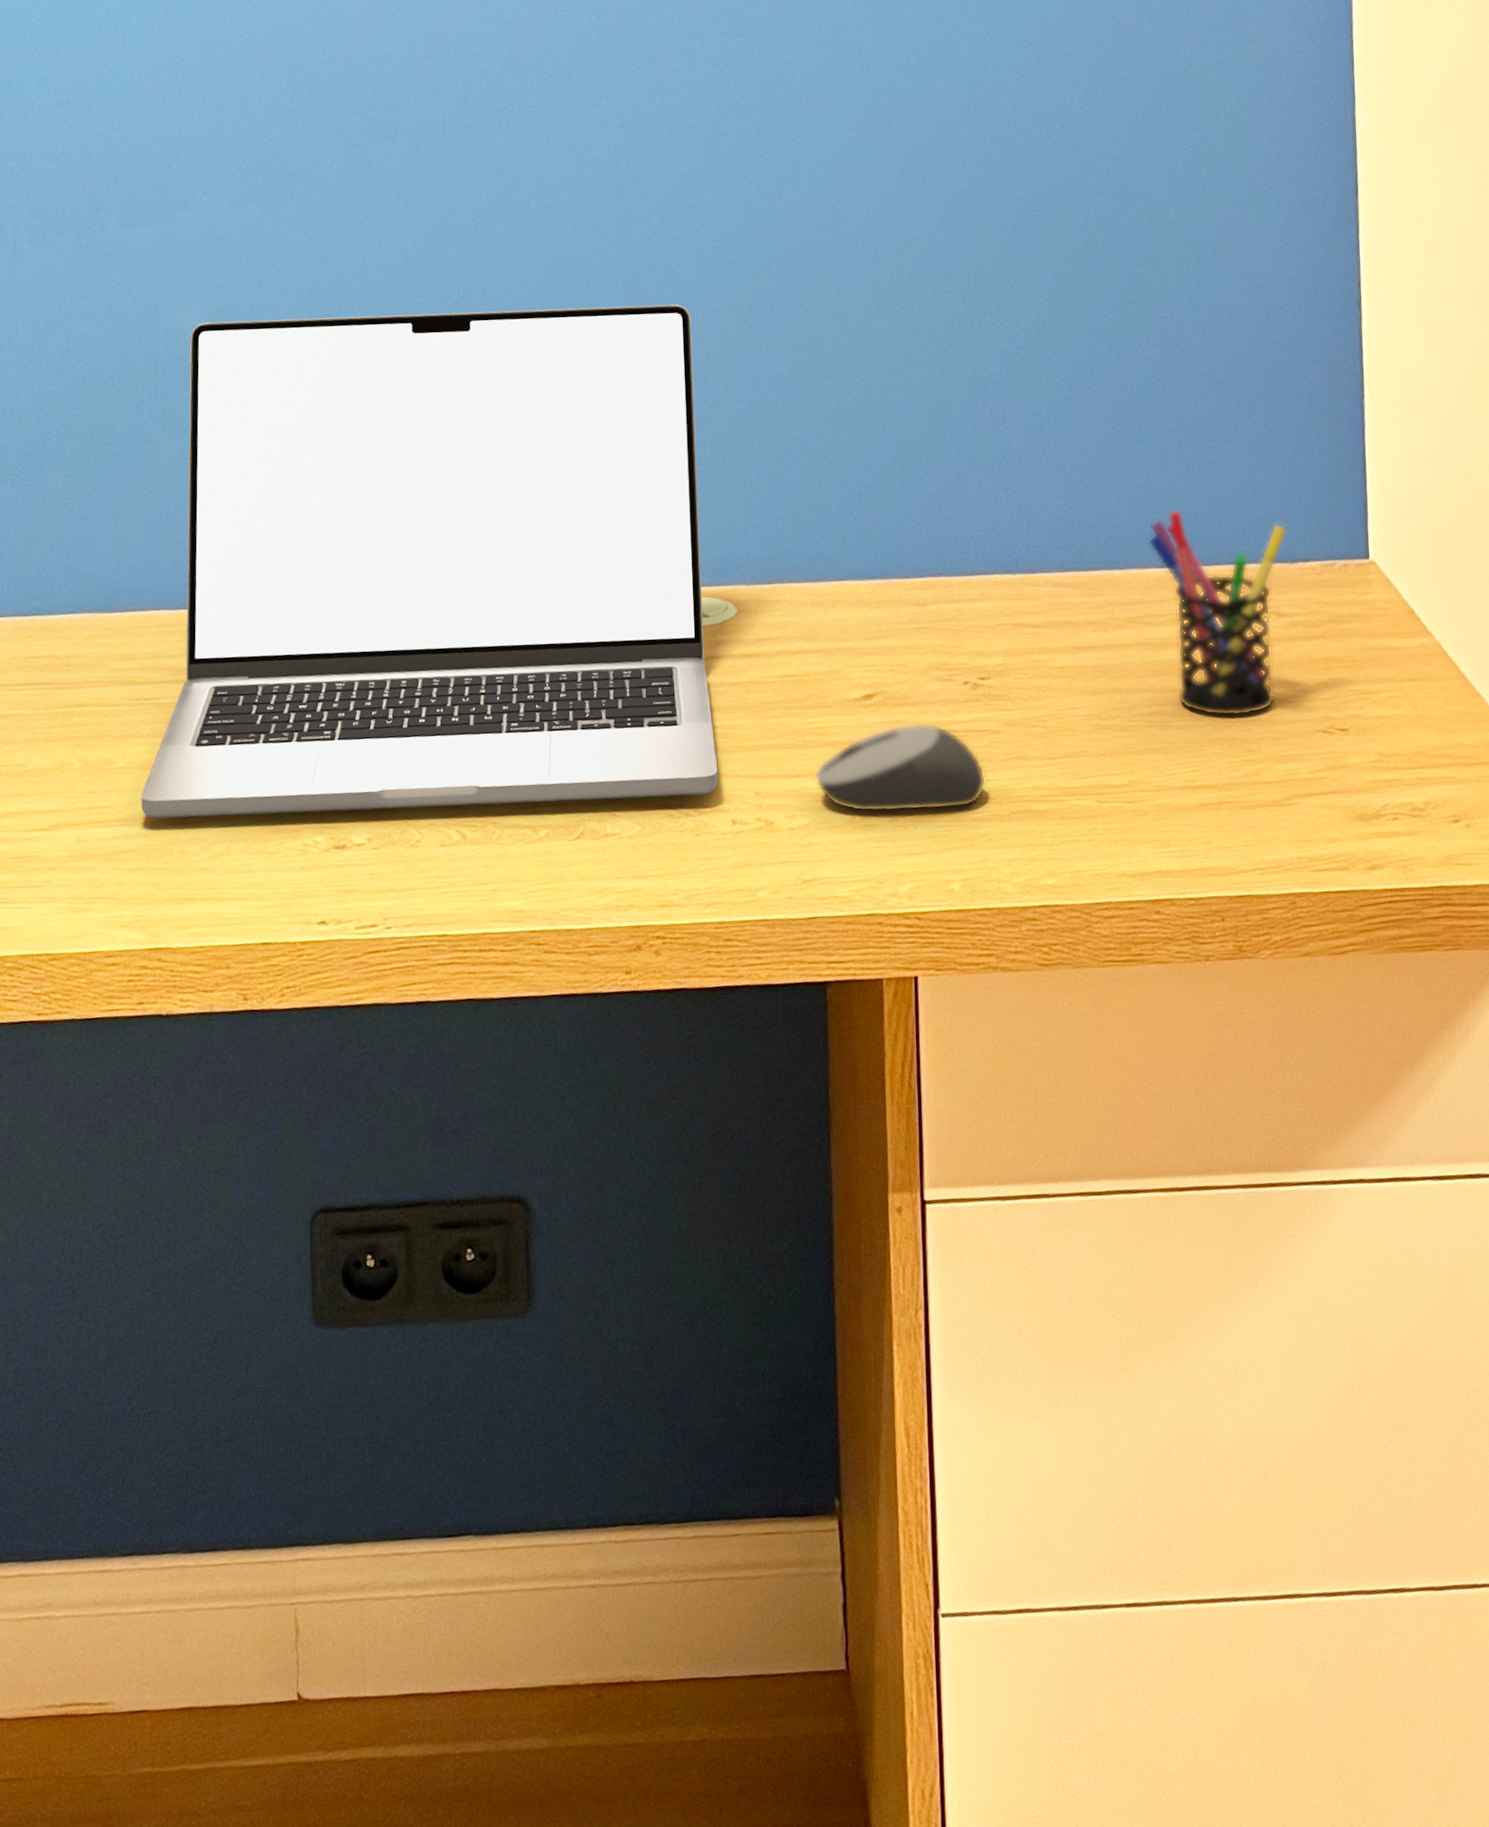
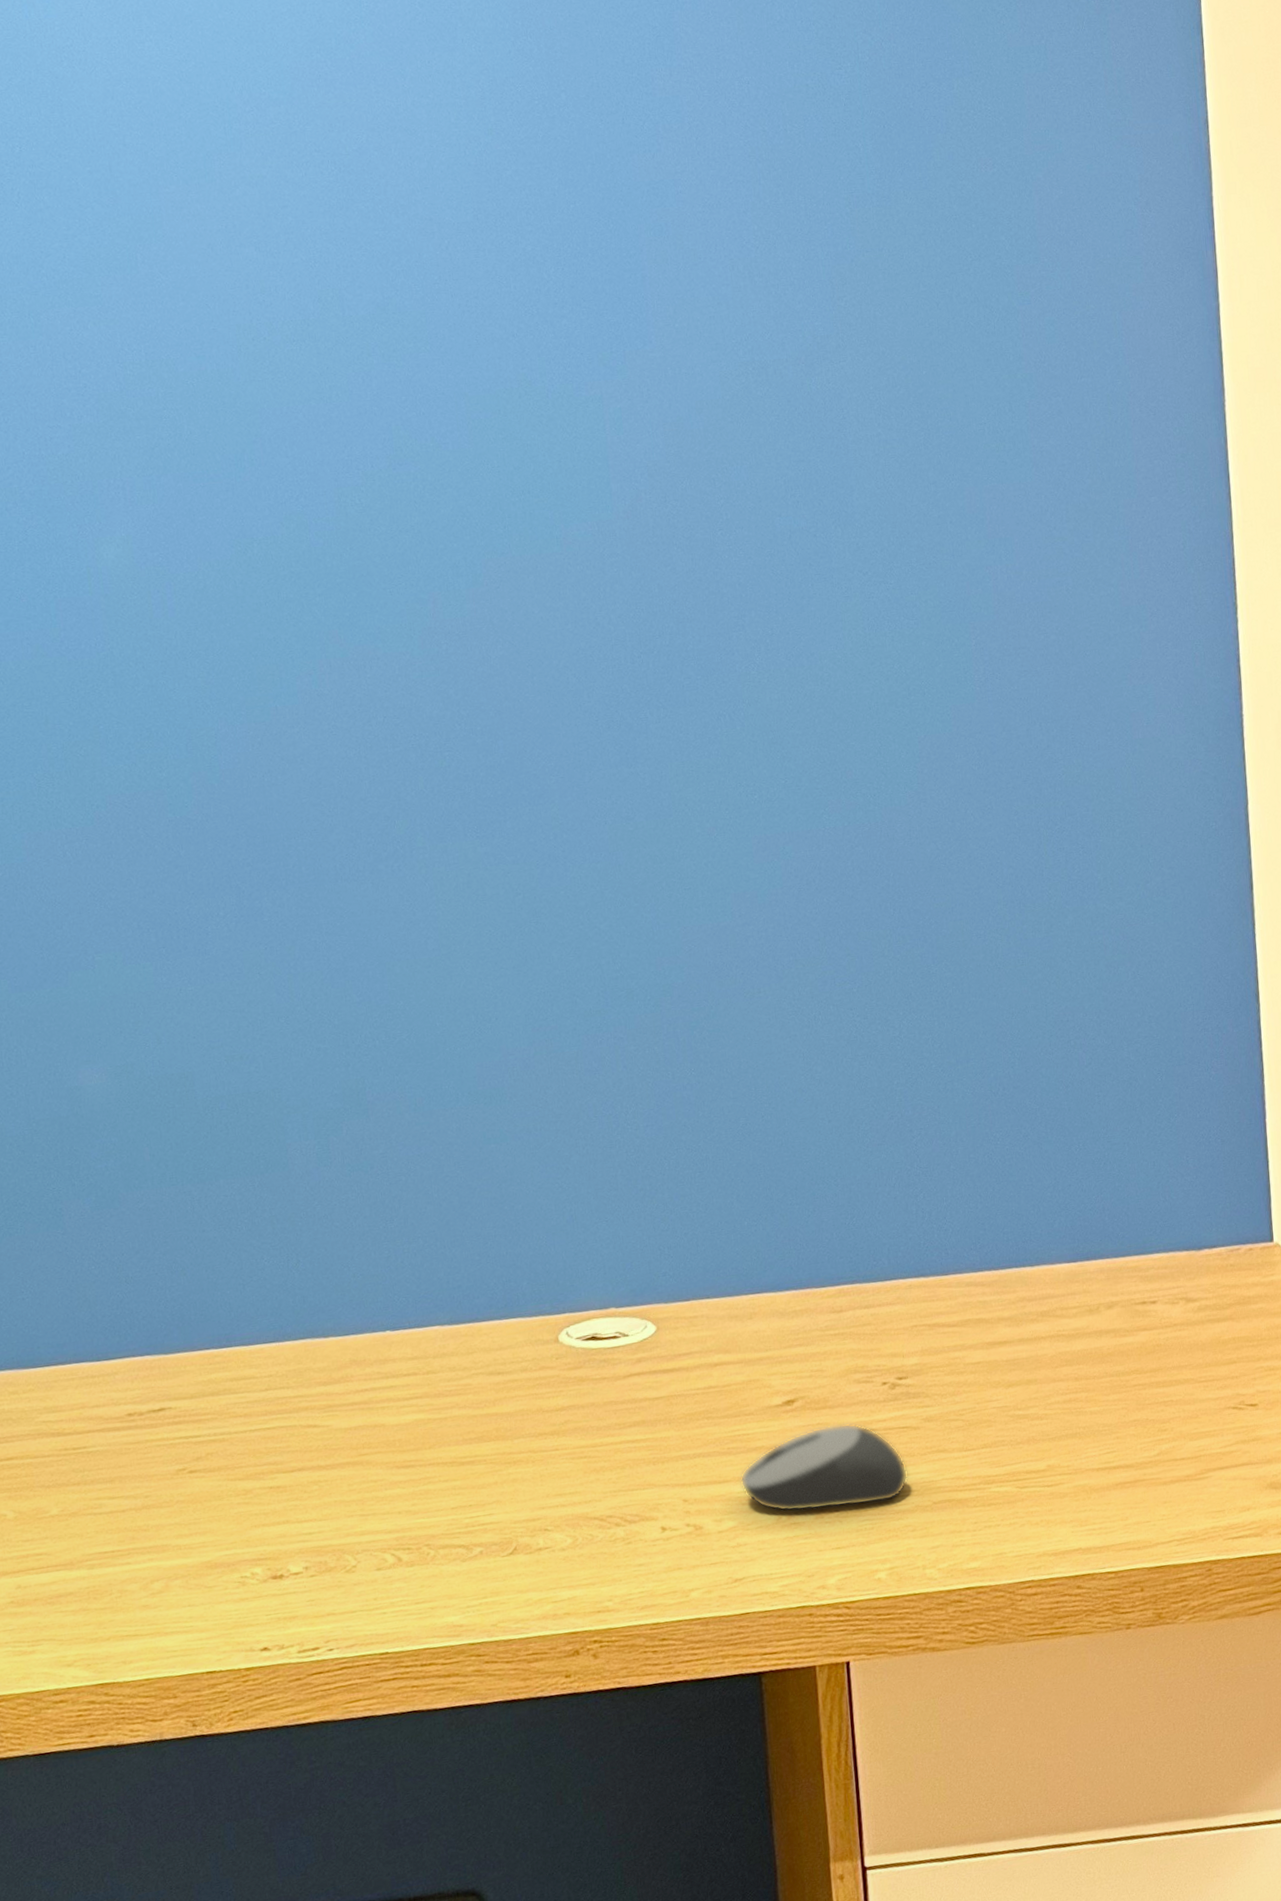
laptop: present [141,304,719,819] -> none [76,1035,647,1562]
pen holder: present [1148,509,1288,717] -> none [1057,1205,1194,1400]

